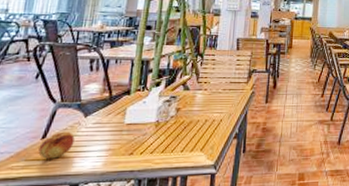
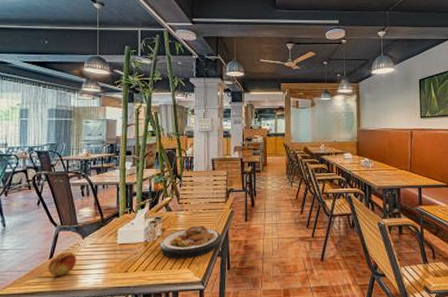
plate: none [171,106,239,141] -> present [159,225,221,259]

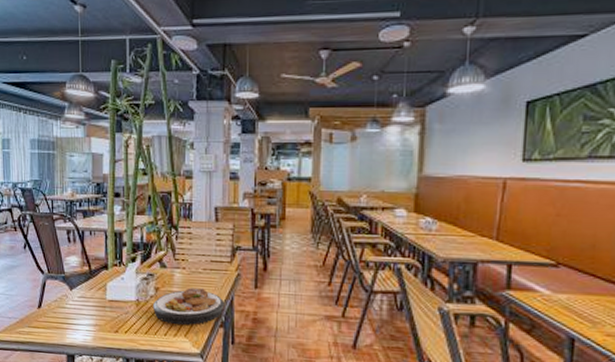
fruit: present [48,252,76,276] -> none [37,302,65,328]

